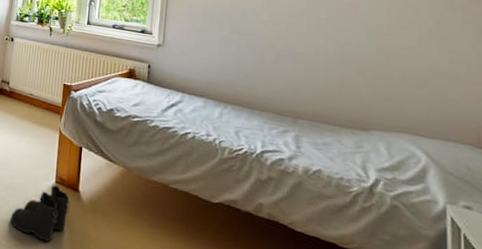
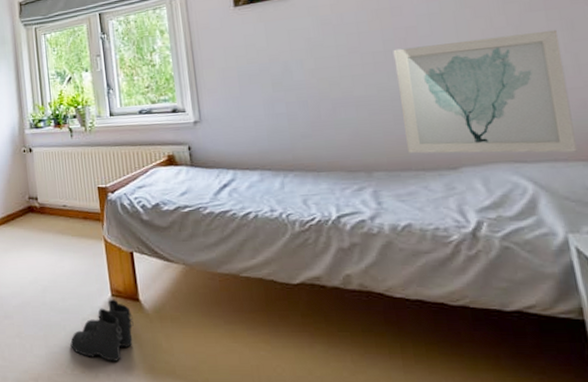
wall art: none [331,19,469,136] -> present [393,29,577,154]

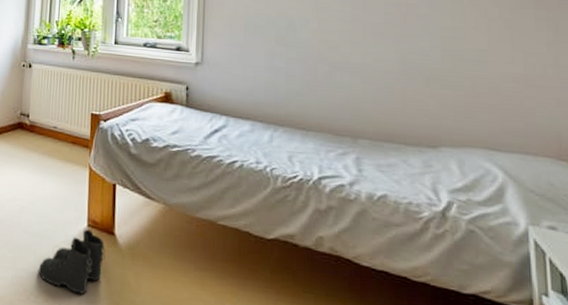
wall art: present [393,29,577,154] -> none [392,23,547,148]

